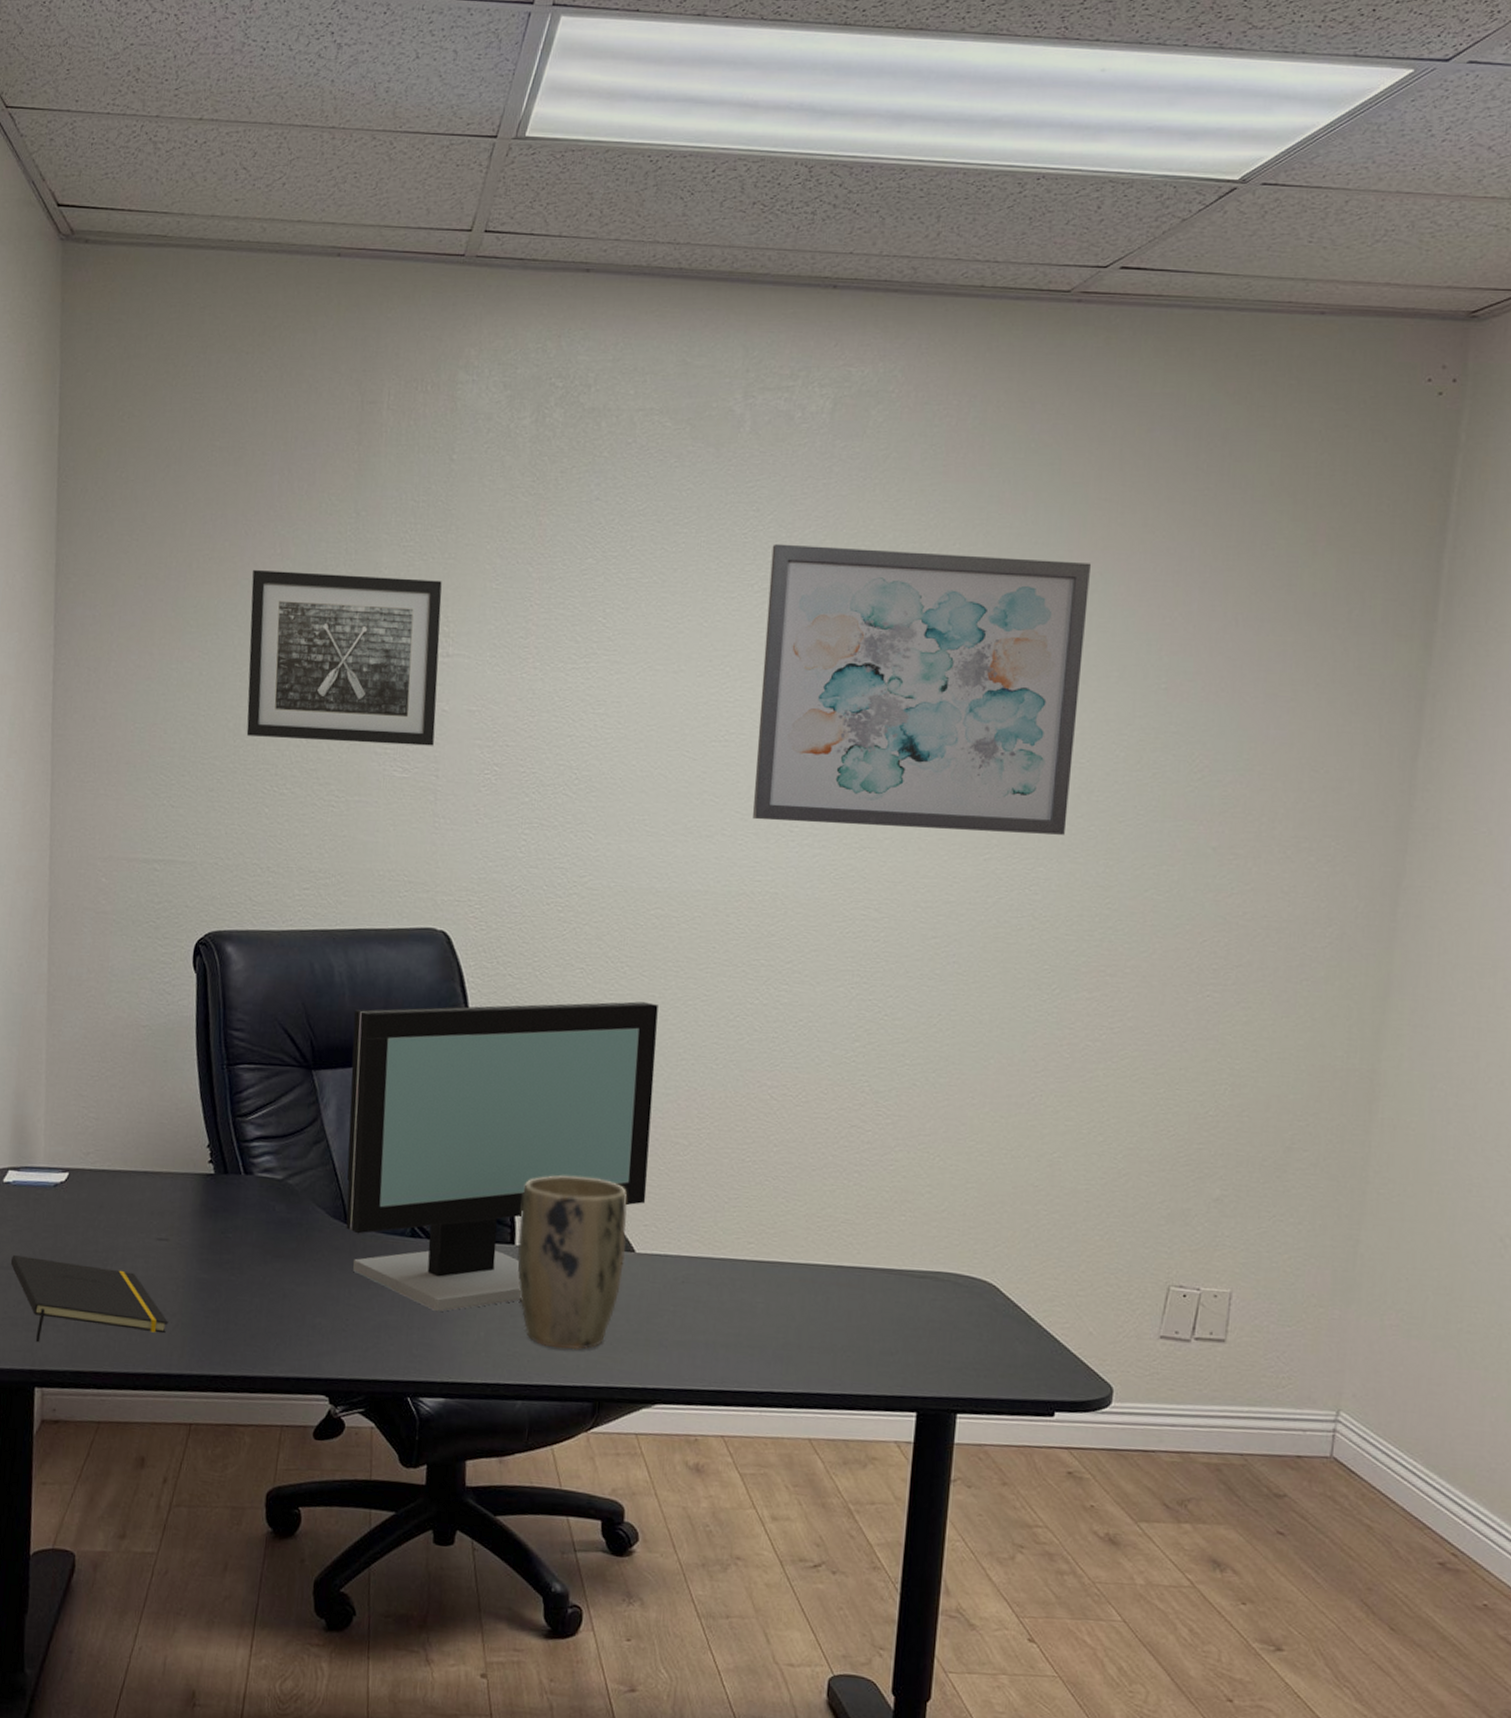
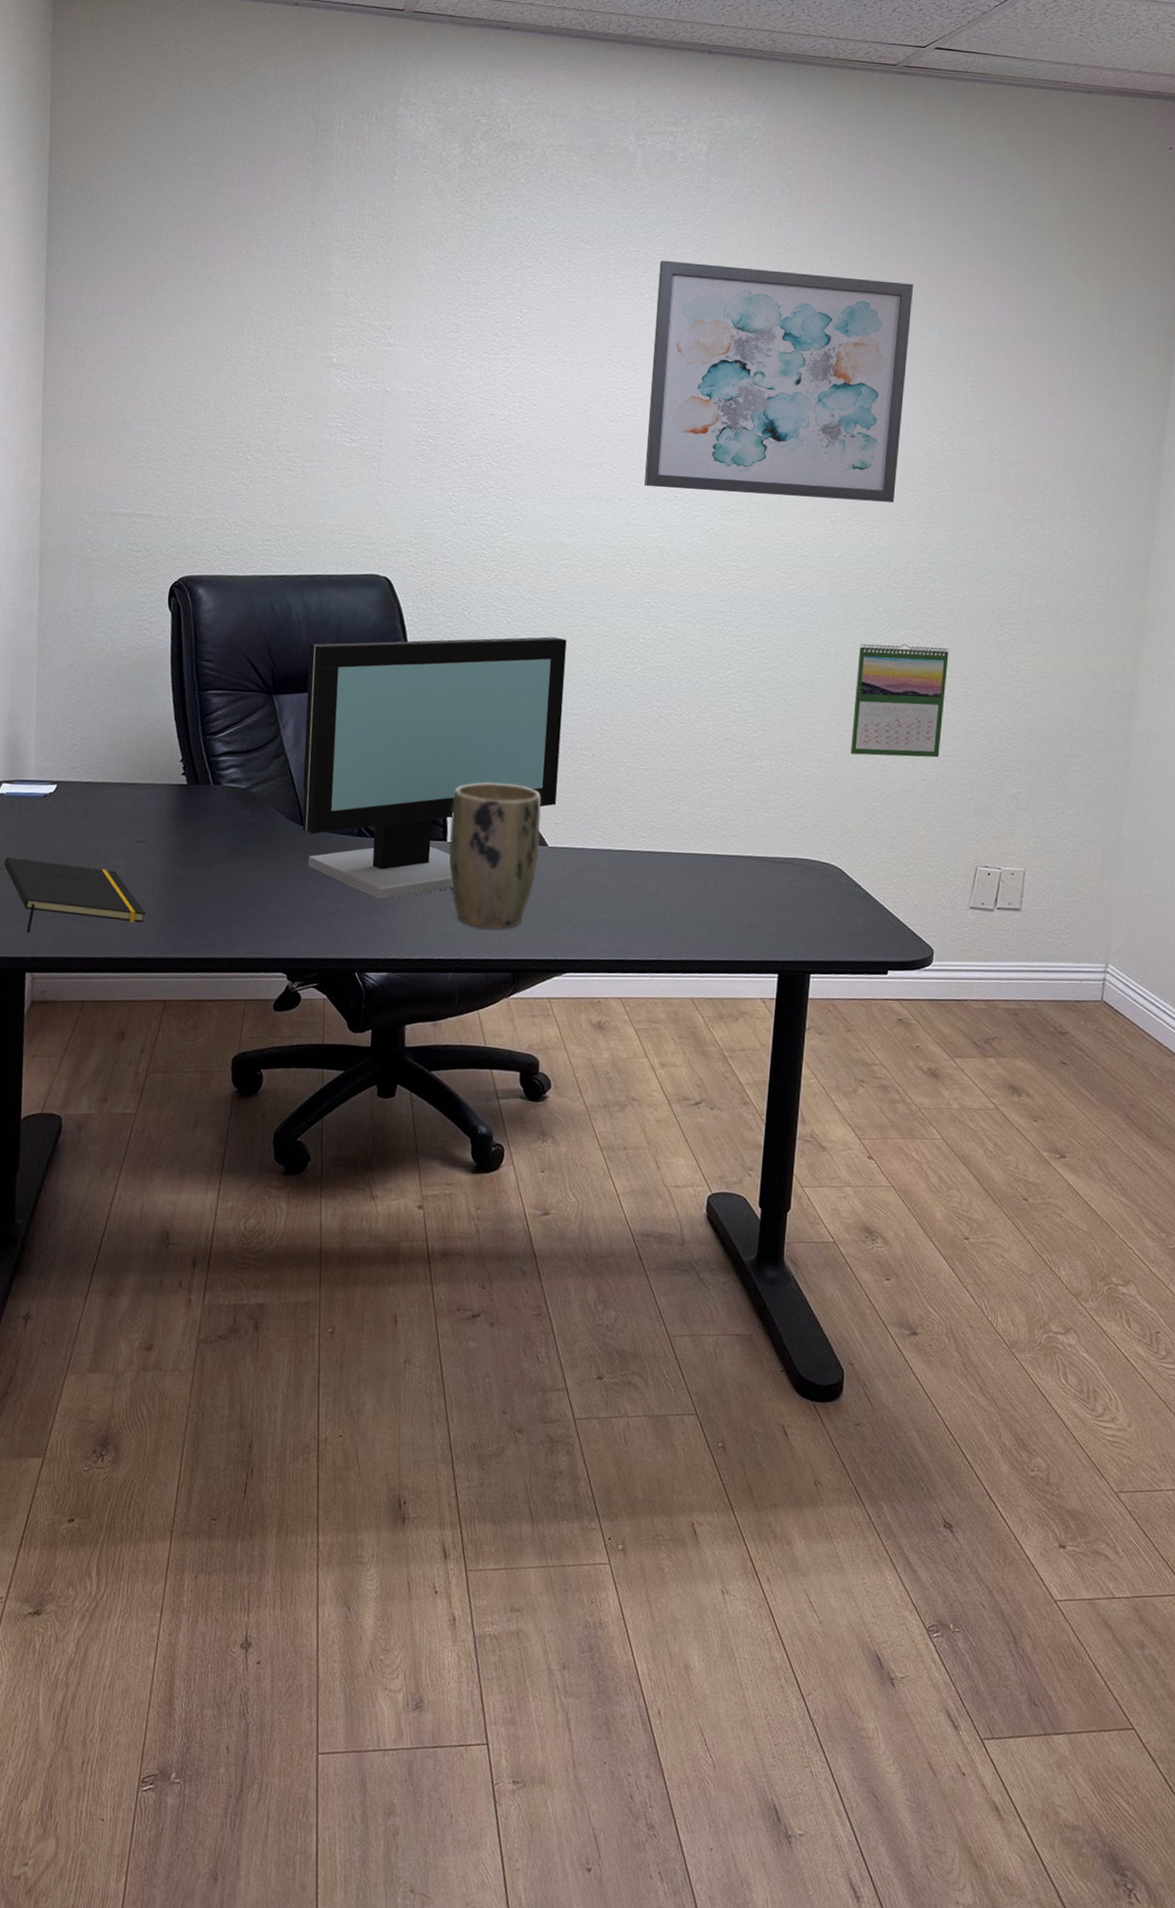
wall art: present [246,569,442,746] -> none [215,267,385,421]
calendar: none [1008,1009,1135,1151] -> present [851,643,949,758]

